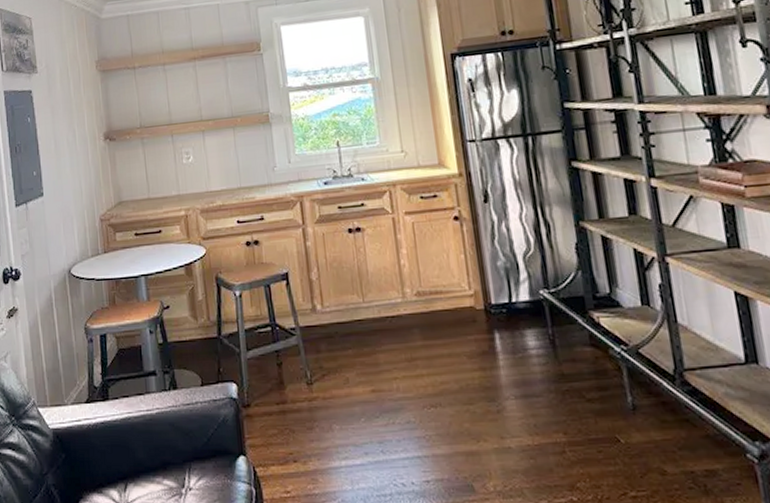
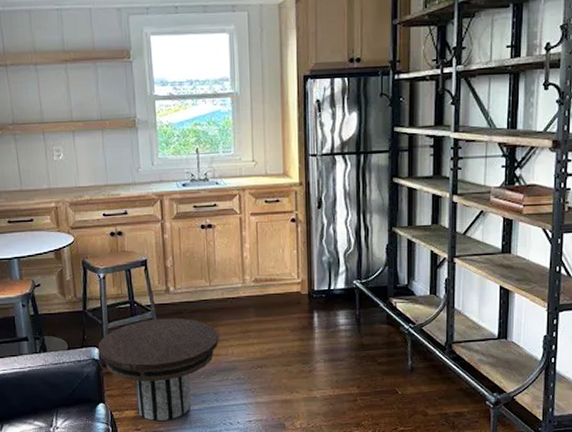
side table: none [236,343,380,480] -> present [98,318,219,421]

